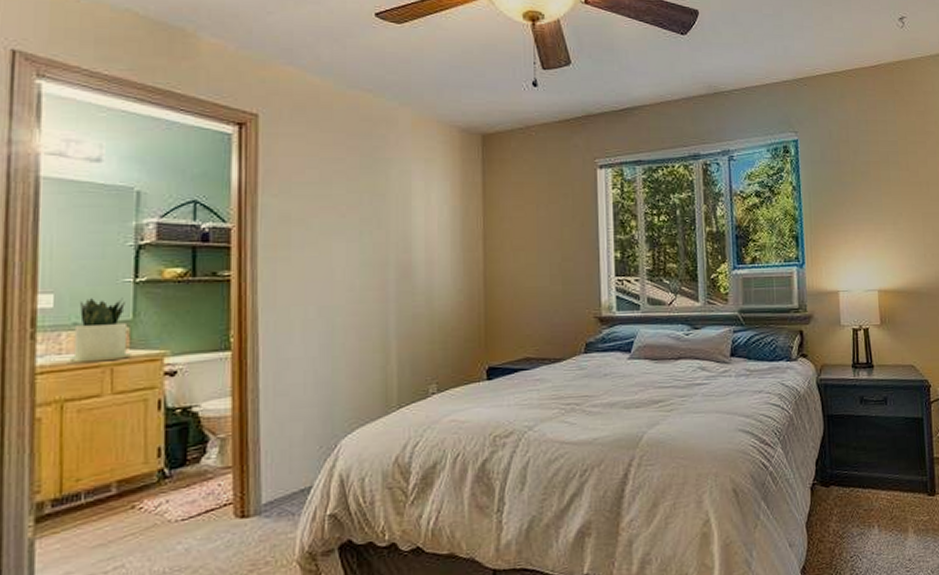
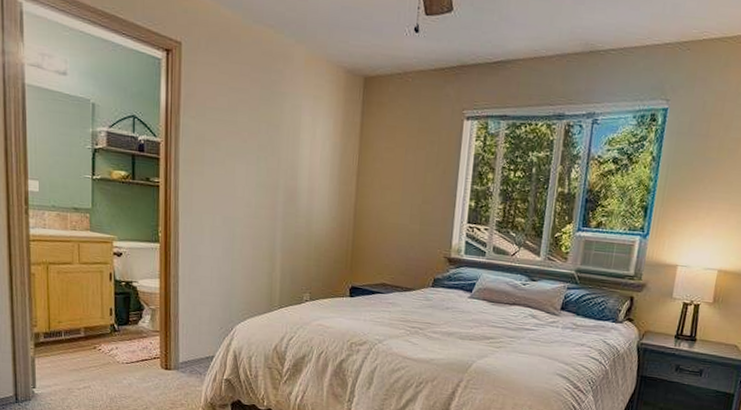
planter: present [69,297,133,363] -> none [51,187,92,239]

